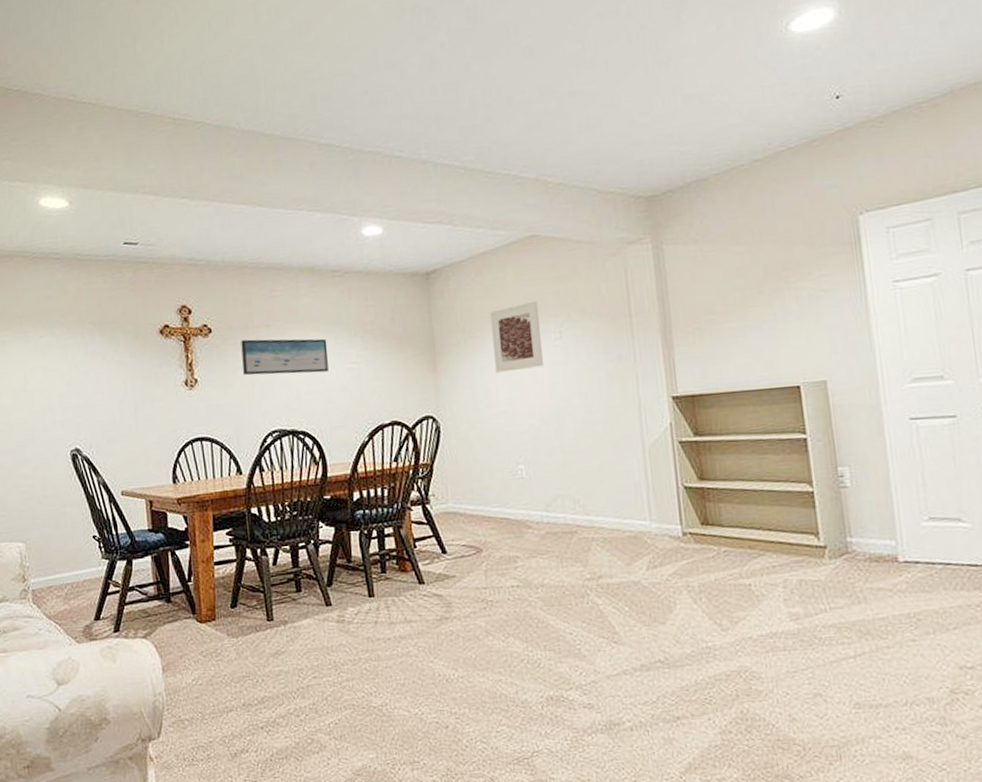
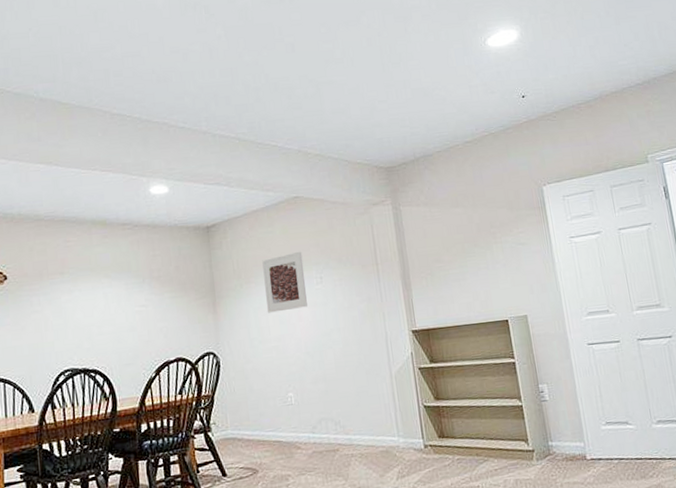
wall art: present [241,338,329,376] -> none [35,284,119,319]

